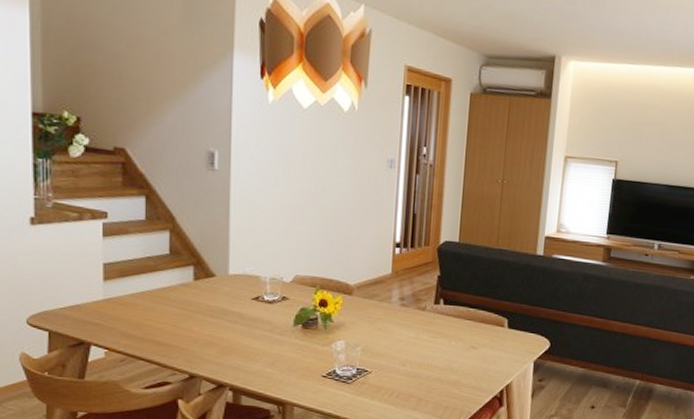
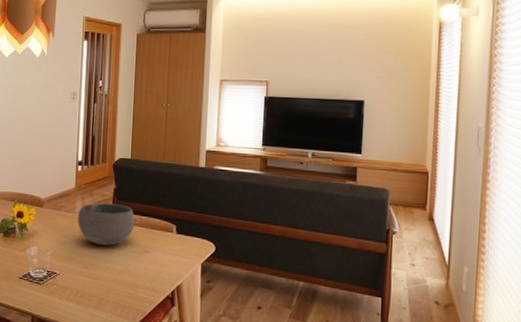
bowl: none [393,292,462,341] -> present [77,203,135,246]

